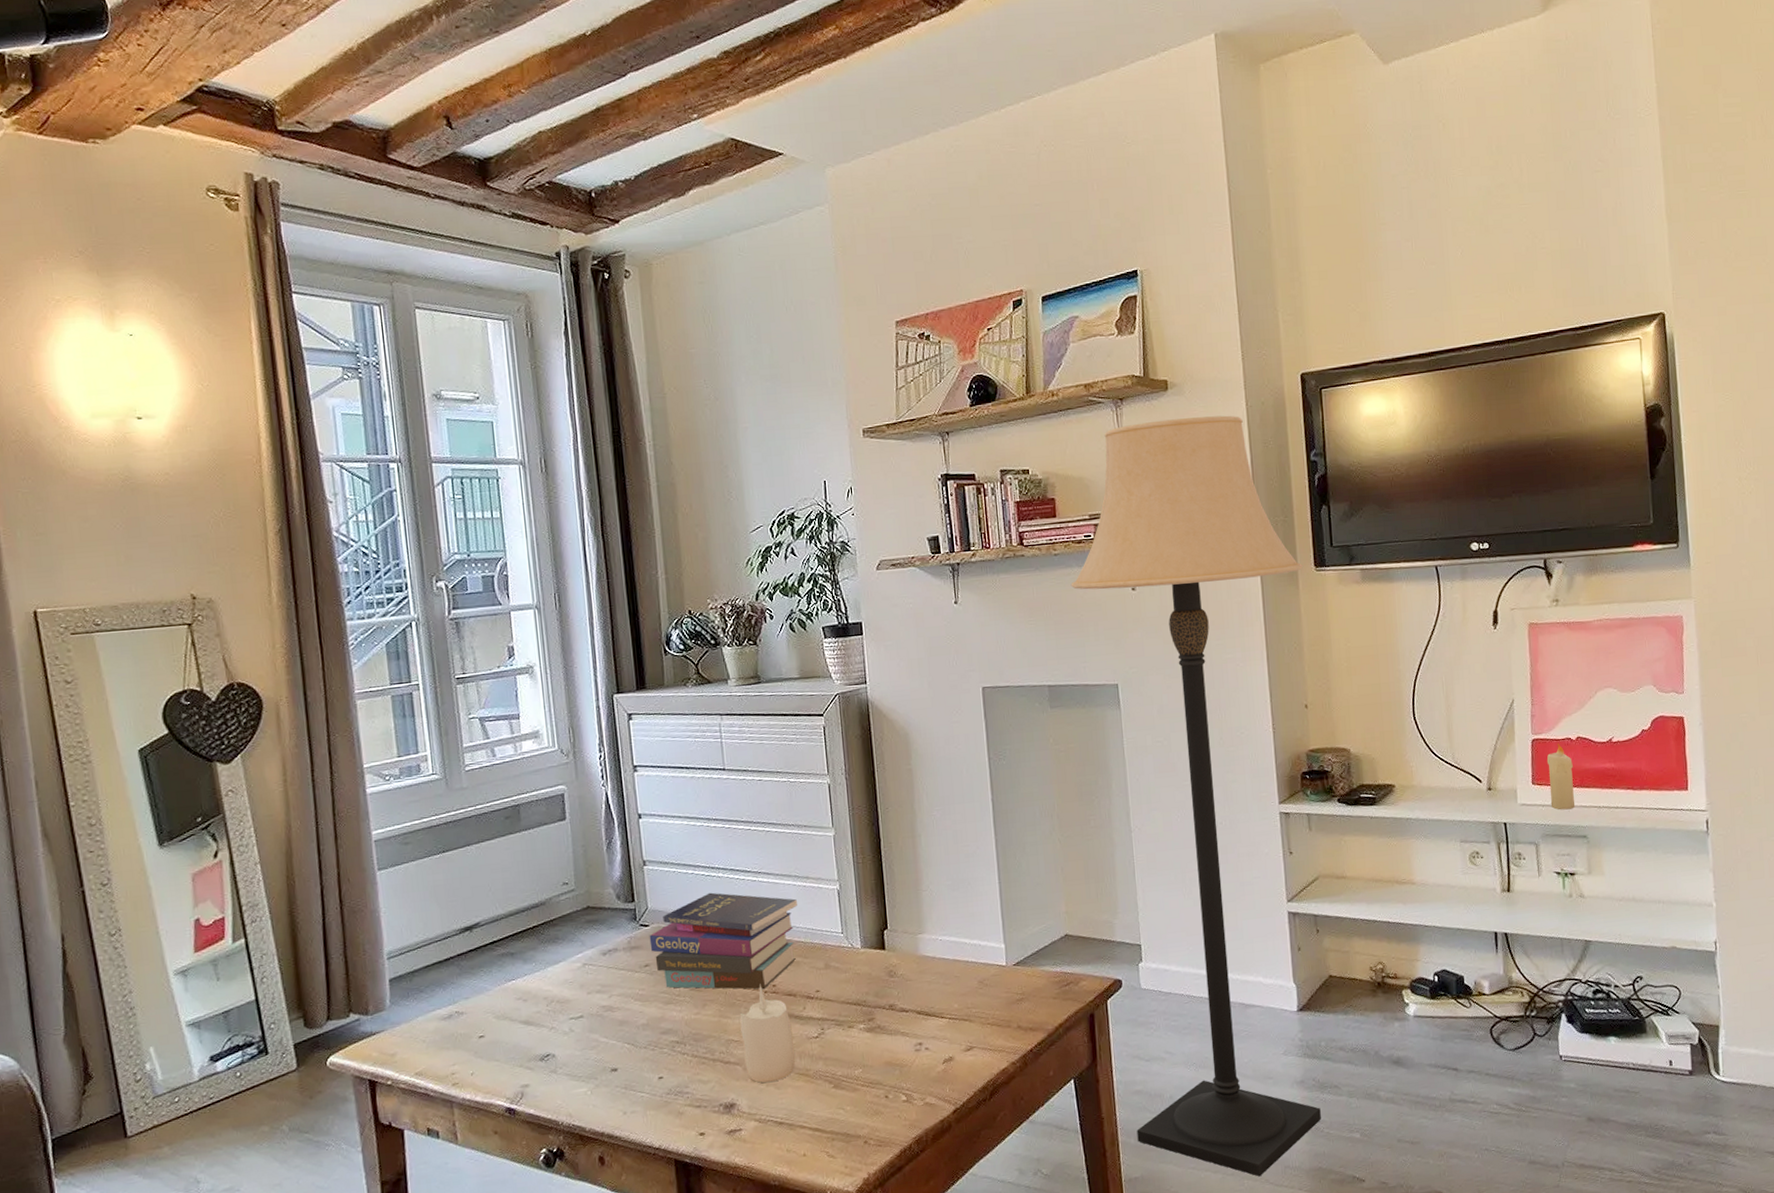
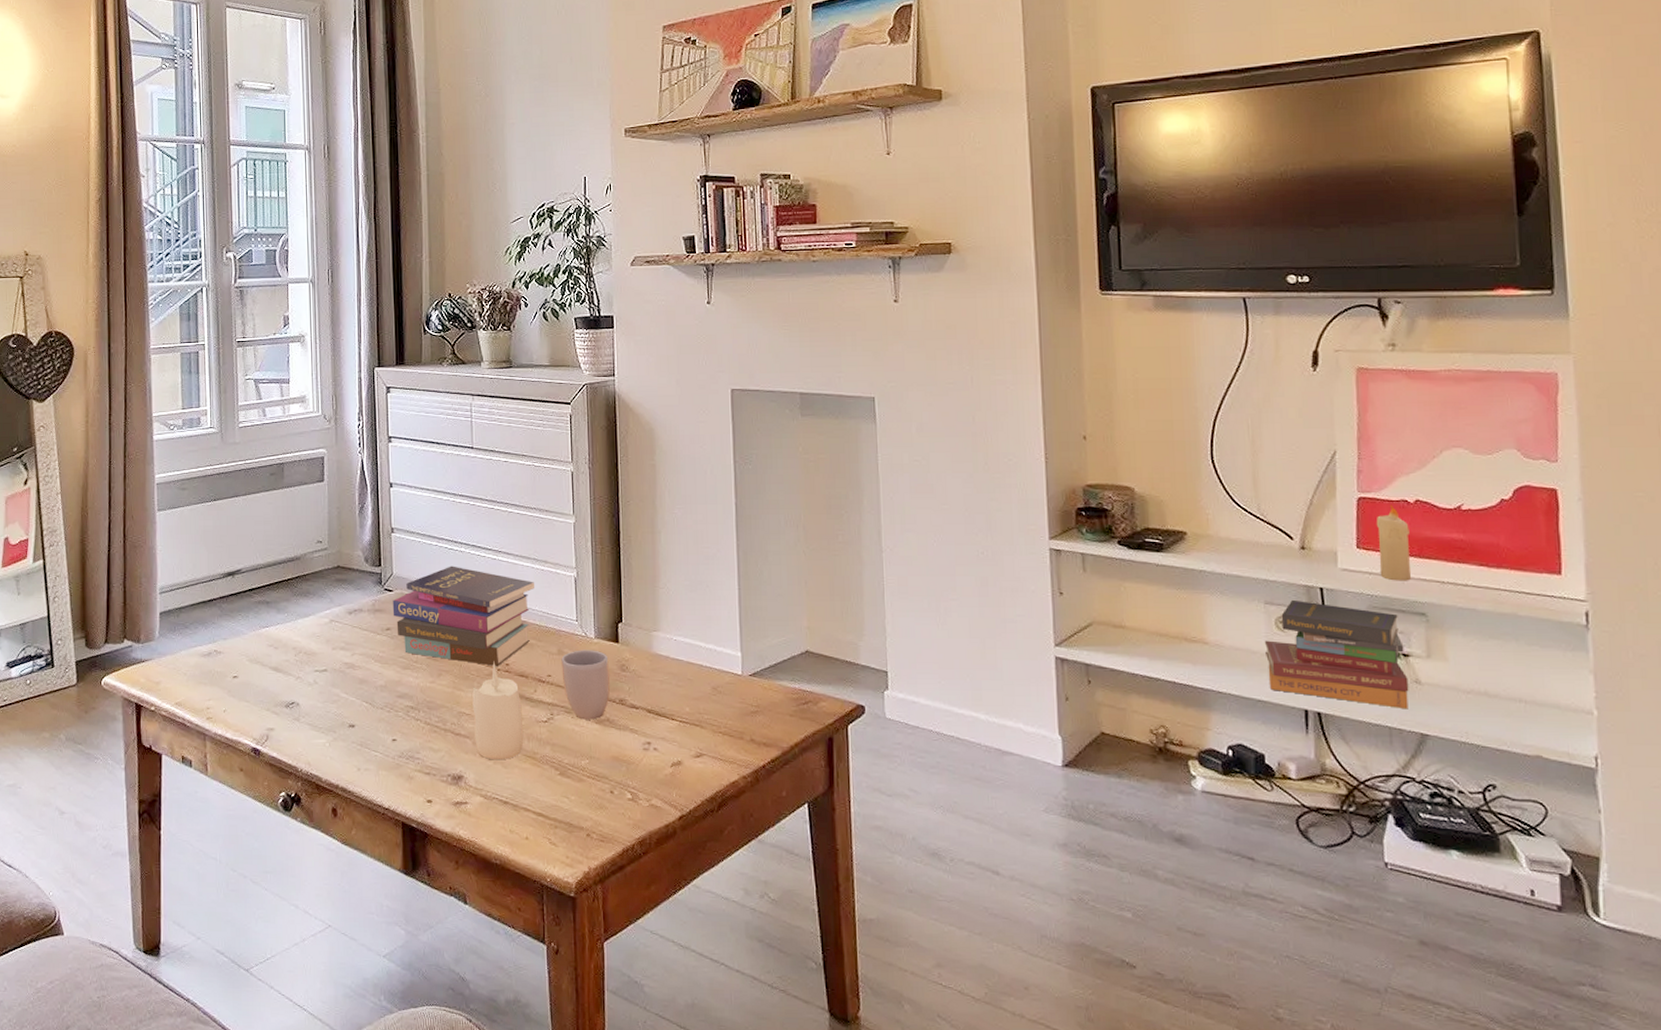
mug: none [829,959,880,1030] -> present [561,650,610,720]
lamp: present [1070,415,1321,1177] -> none [828,128,1087,942]
books: none [1460,836,1575,921] -> present [1264,601,1409,710]

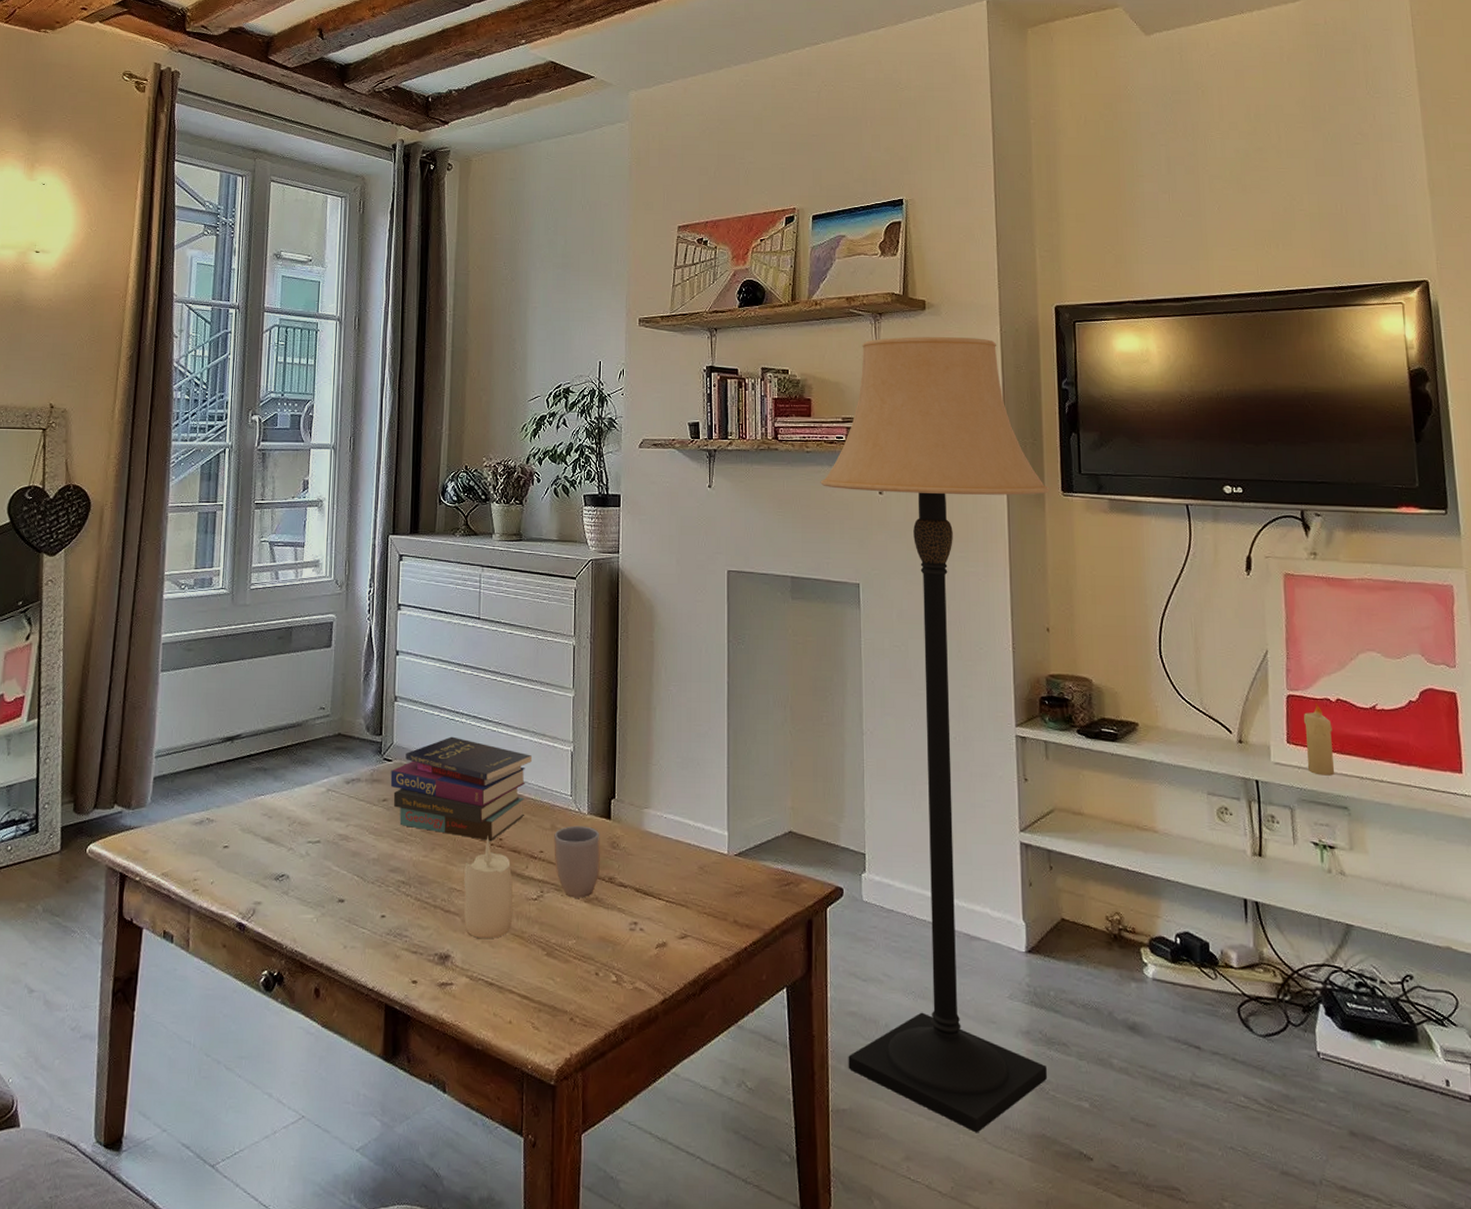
lamp: none [828,128,1087,942] -> present [820,336,1051,1133]
books: present [1264,601,1409,710] -> none [1207,792,1335,900]

